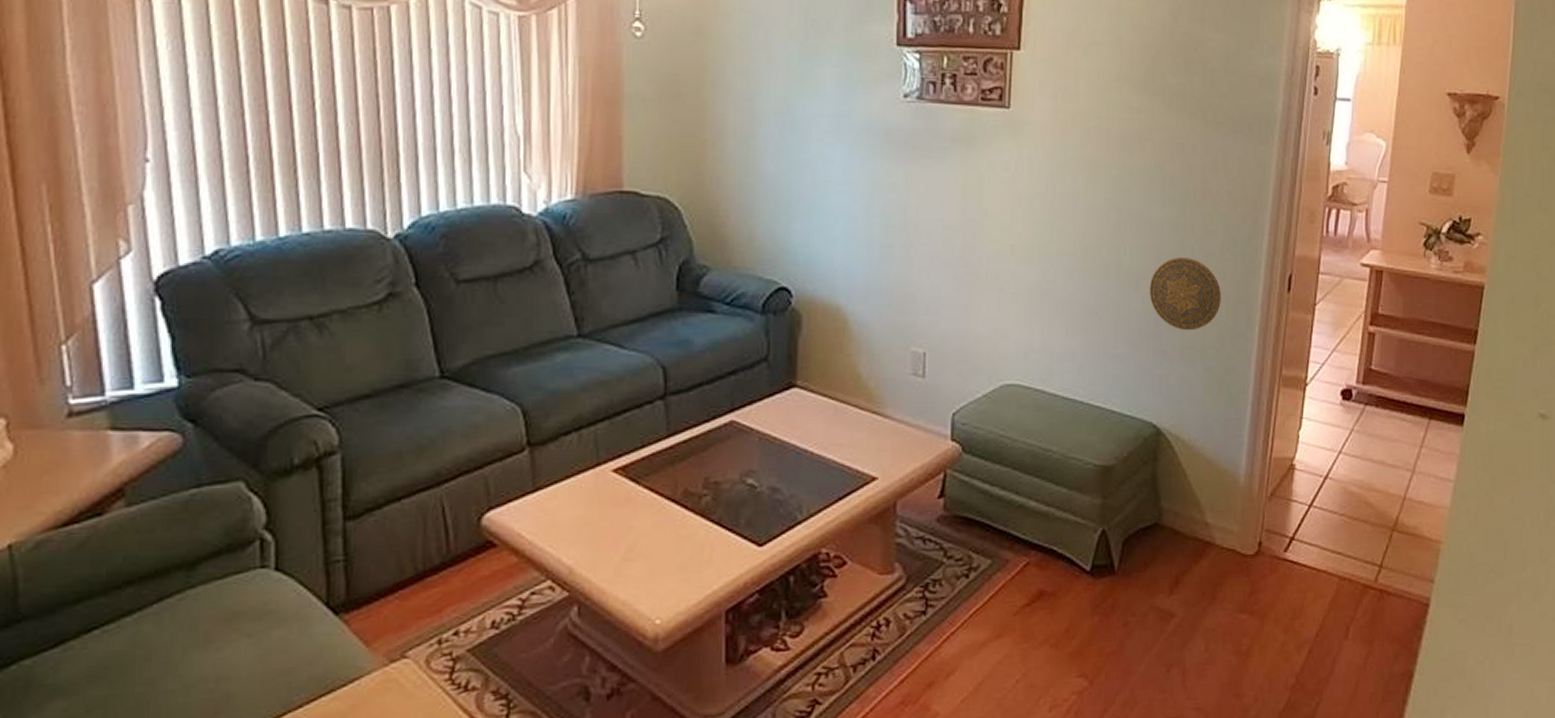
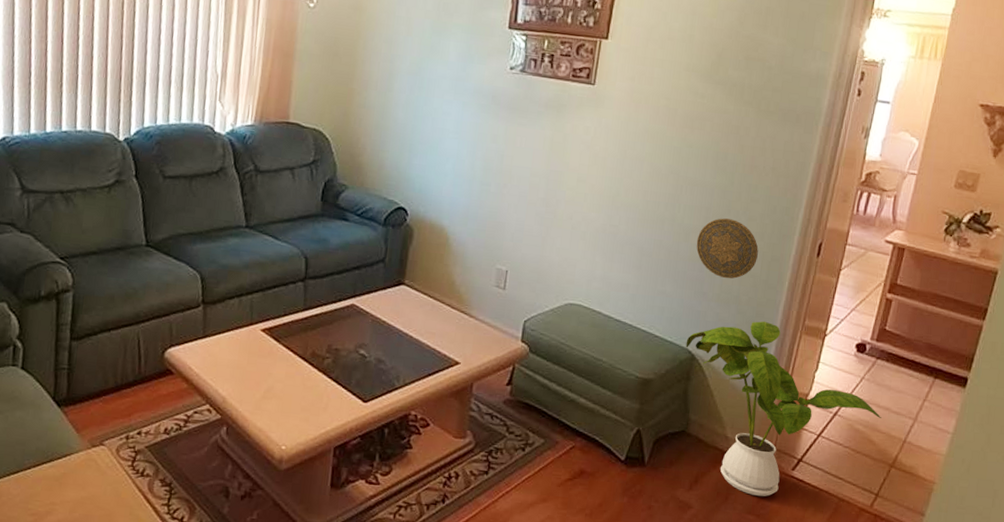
house plant: none [1149,376,1377,590] -> present [685,321,882,497]

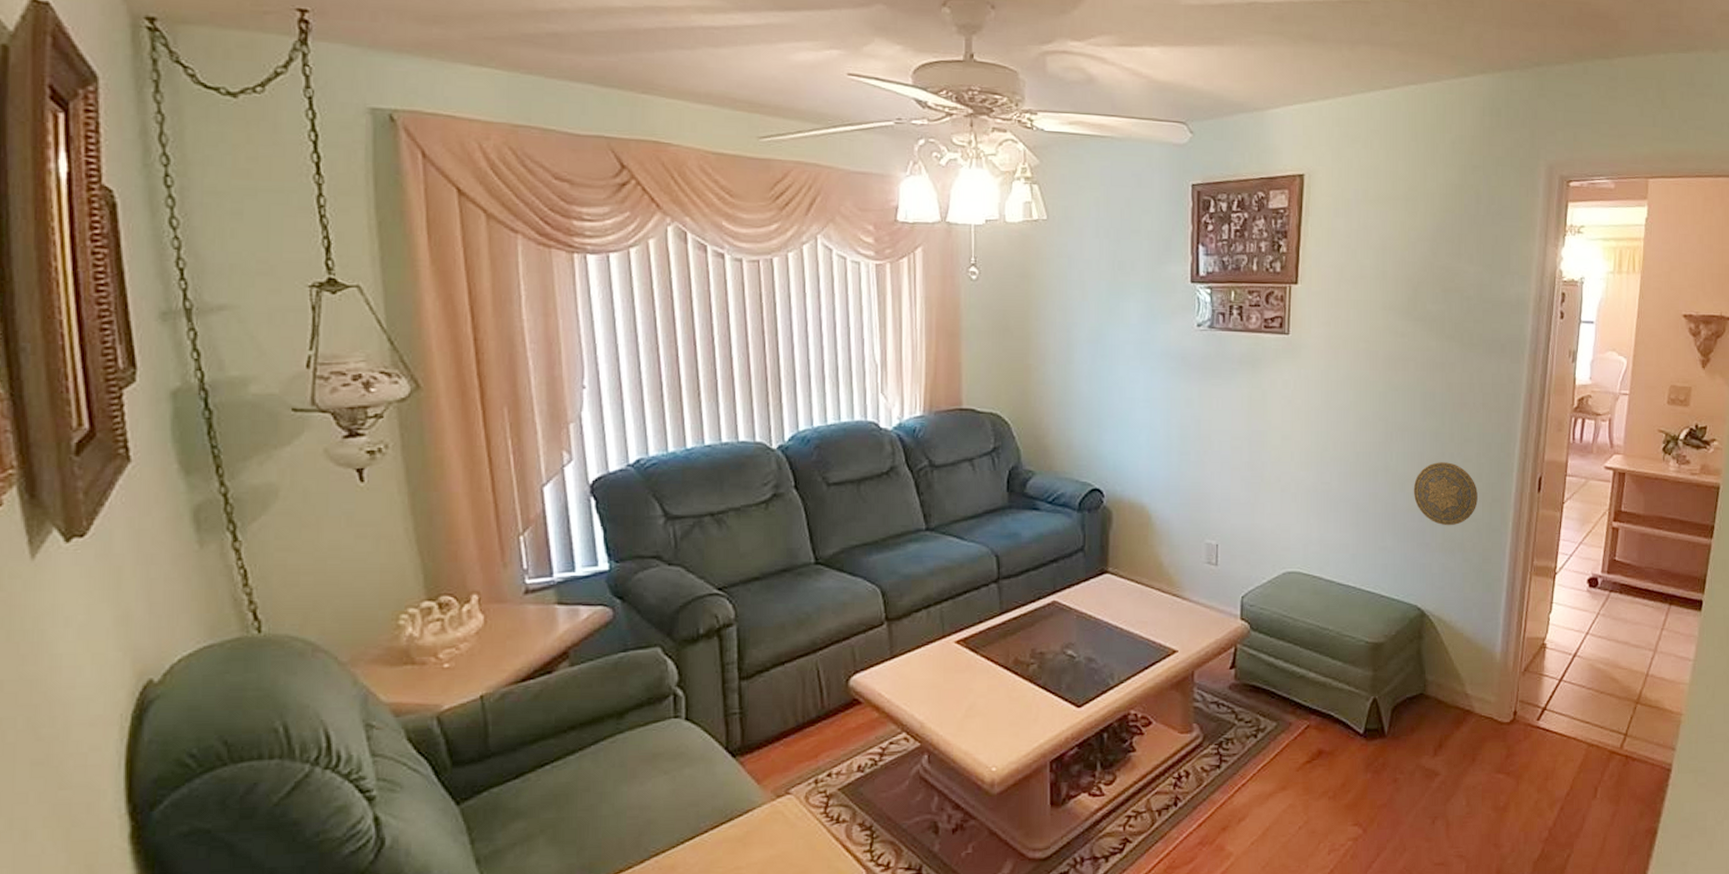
house plant: present [685,321,882,497] -> none [1414,566,1622,753]

